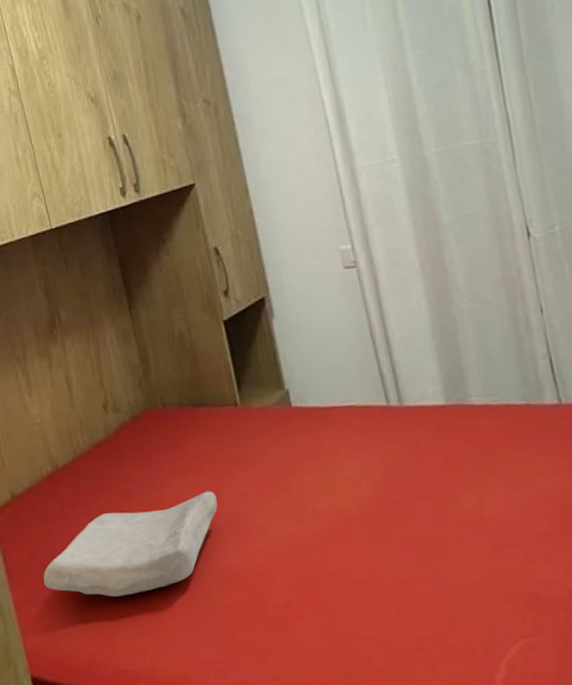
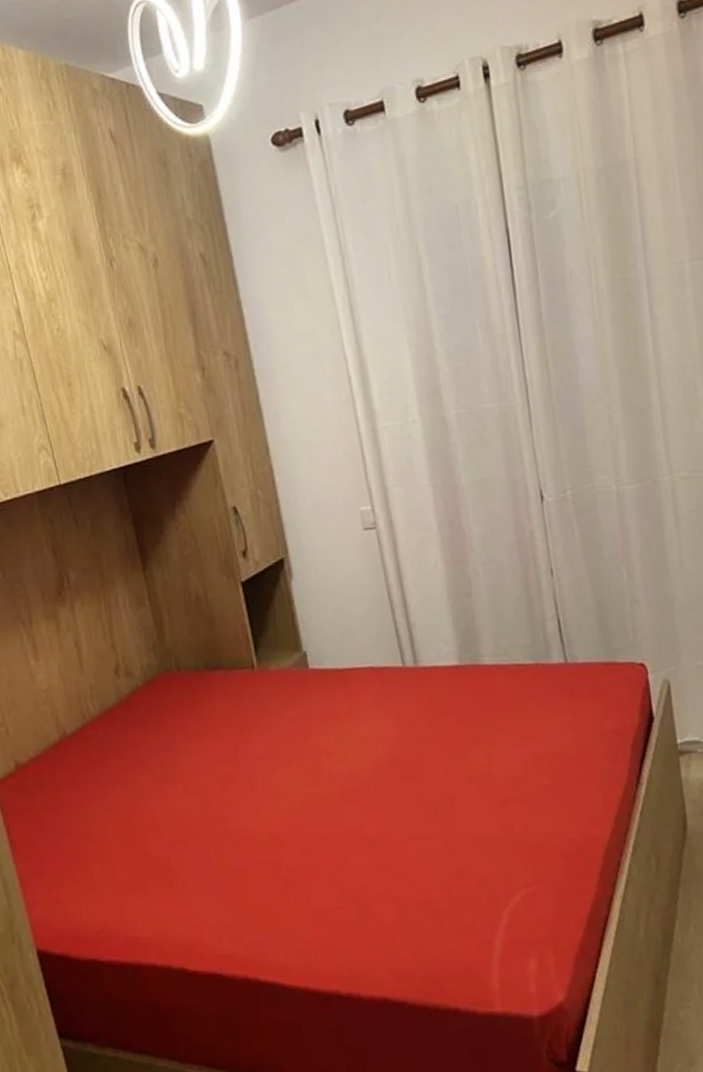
soap bar: present [43,491,218,597] -> none [50,755,233,865]

